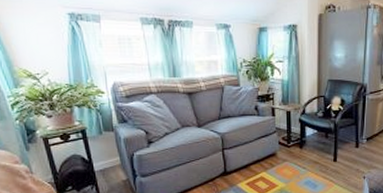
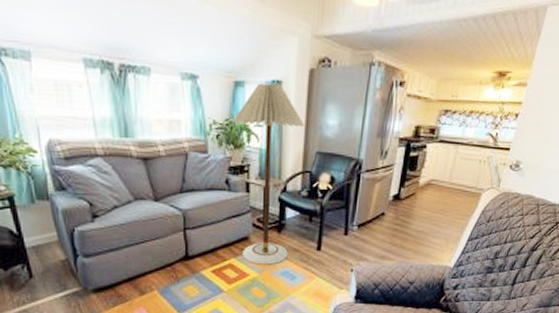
floor lamp: none [259,28,317,176] -> present [232,83,305,265]

